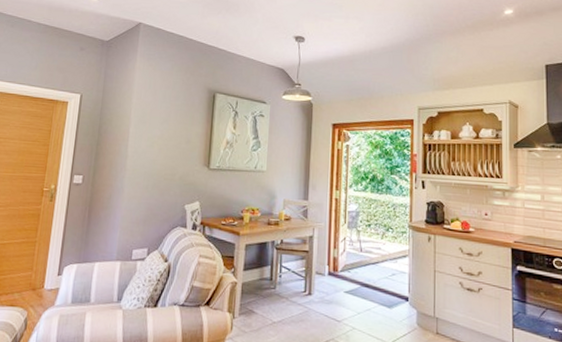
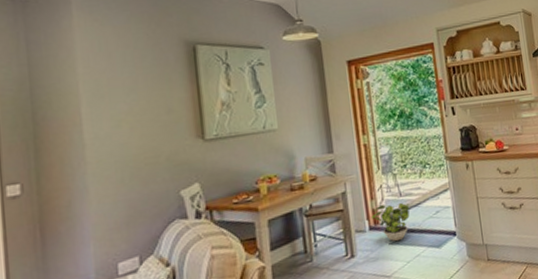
potted plant: none [331,254,368,292] -> present [371,202,410,242]

